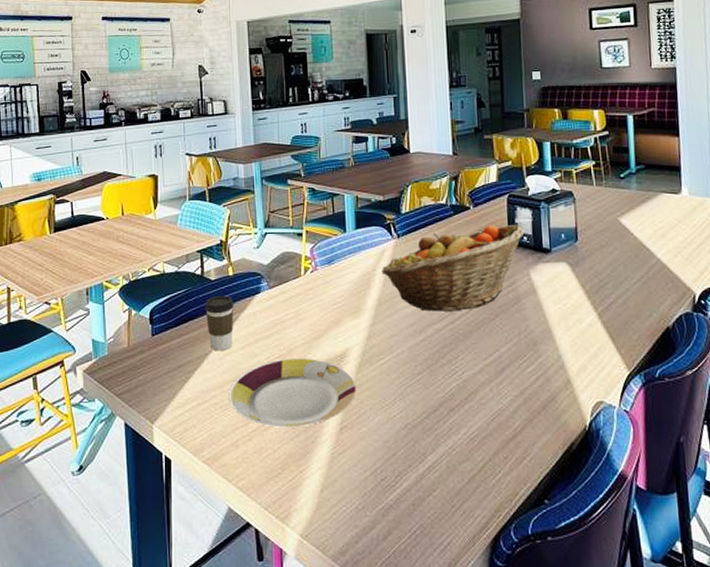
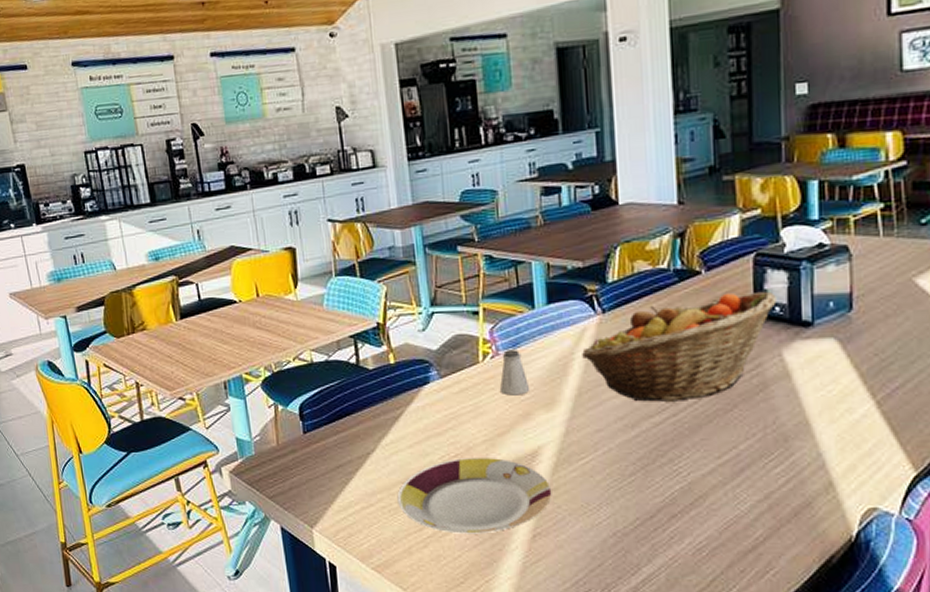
coffee cup: present [205,295,234,351] -> none [363,387,399,450]
saltshaker: none [316,266,341,305] -> present [499,350,530,396]

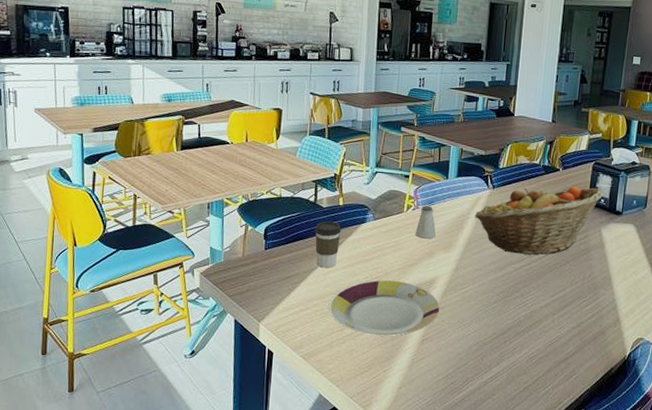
coffee cup: none [363,387,399,450] -> present [315,221,341,268]

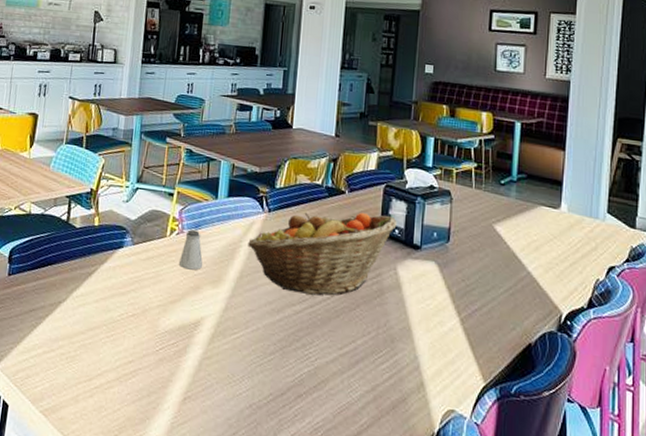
coffee cup: present [315,221,341,268] -> none [65,244,95,301]
plate: present [328,279,440,337] -> none [75,318,206,391]

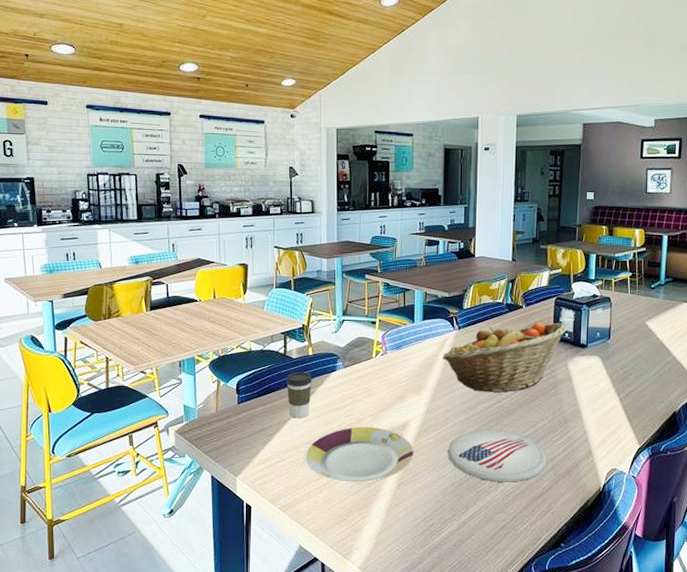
coffee cup: none [65,244,95,301] -> present [286,371,312,419]
plate: none [75,318,206,391] -> present [303,427,414,483]
saltshaker: present [178,230,203,270] -> none [385,350,406,383]
plate: none [245,339,368,413] -> present [447,429,548,482]

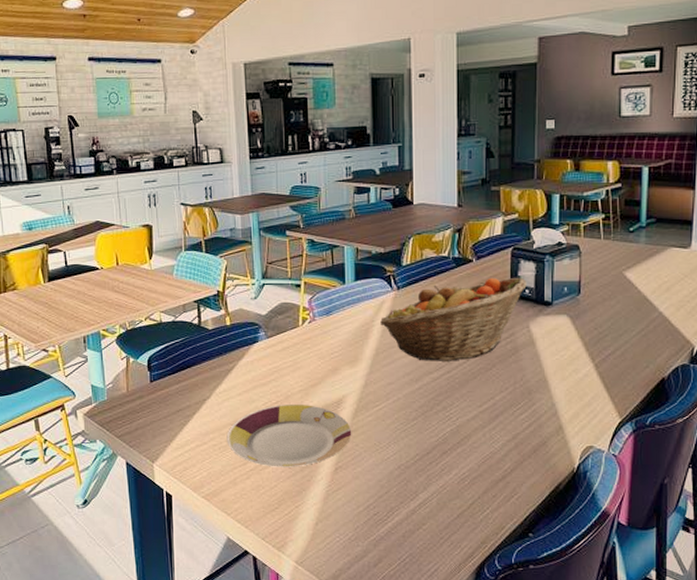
coffee cup: present [286,371,312,419] -> none [203,344,232,397]
plate: present [447,429,548,482] -> none [390,404,509,464]

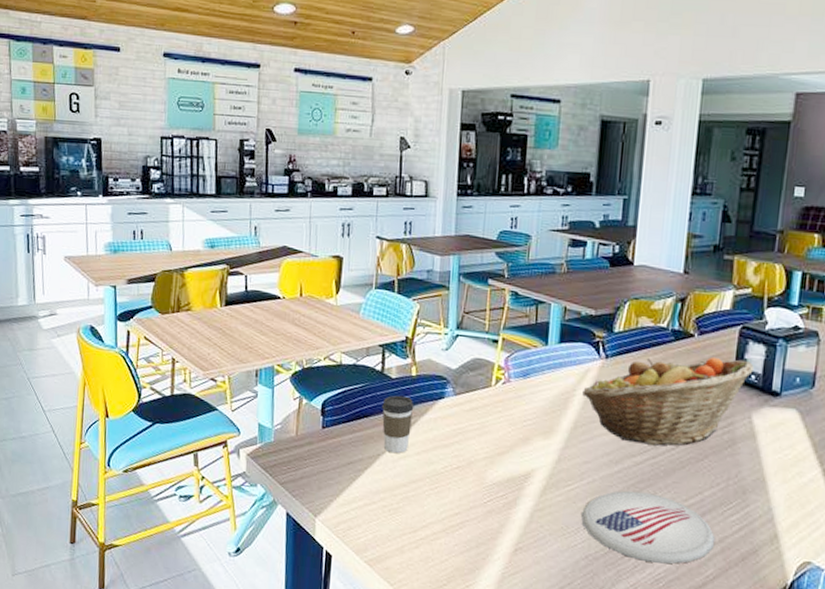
coffee cup: none [203,344,232,397] -> present [382,395,414,454]
plate: present [226,405,352,468] -> none [398,470,538,543]
plate: none [390,404,509,464] -> present [580,490,716,564]

